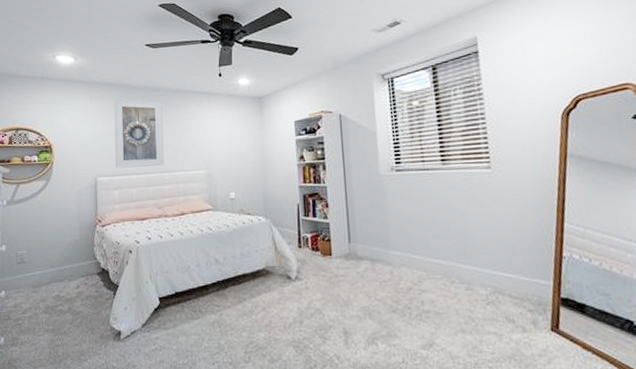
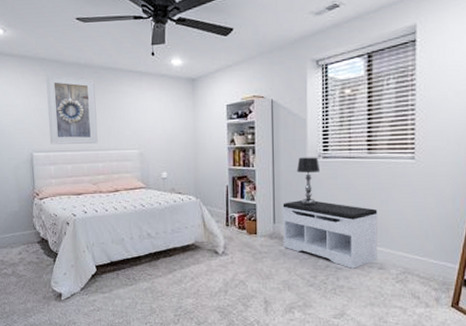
bench: none [357,216,464,290] -> present [282,200,378,269]
table lamp: none [369,170,395,222] -> present [296,157,321,205]

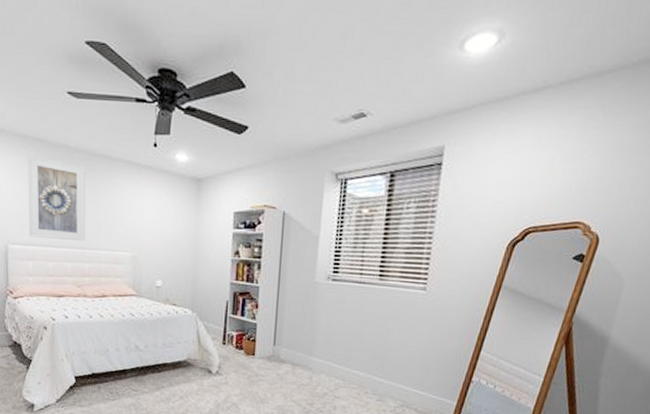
bench: present [282,200,378,269] -> none [281,323,383,399]
table lamp: present [296,157,321,205] -> none [302,277,329,330]

